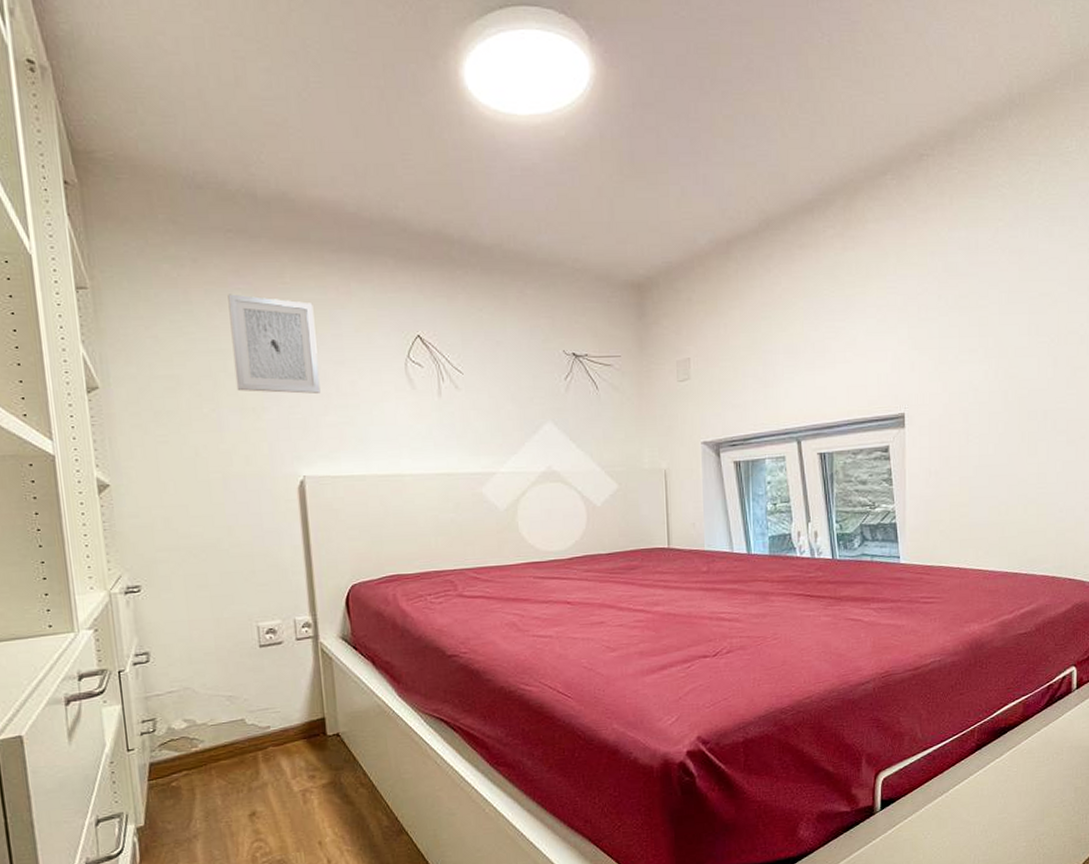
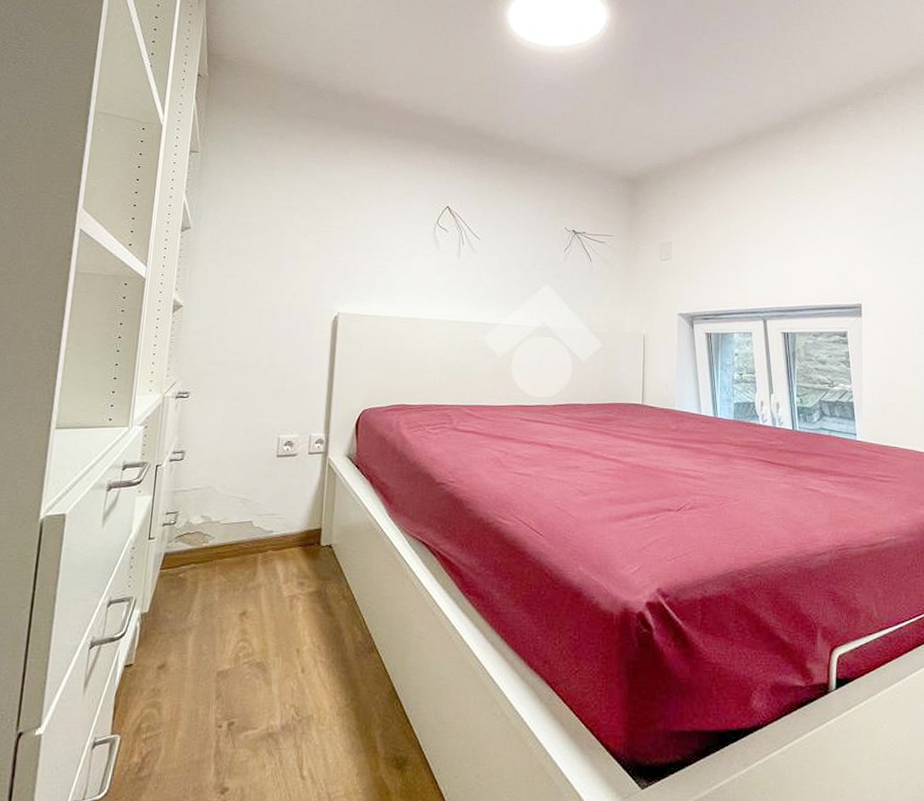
wall art: present [228,294,321,394] -> none [297,164,368,246]

